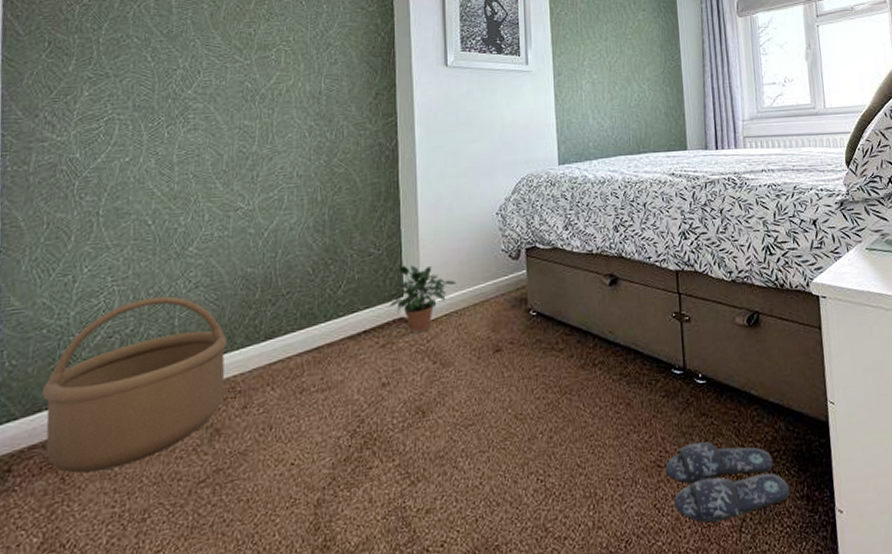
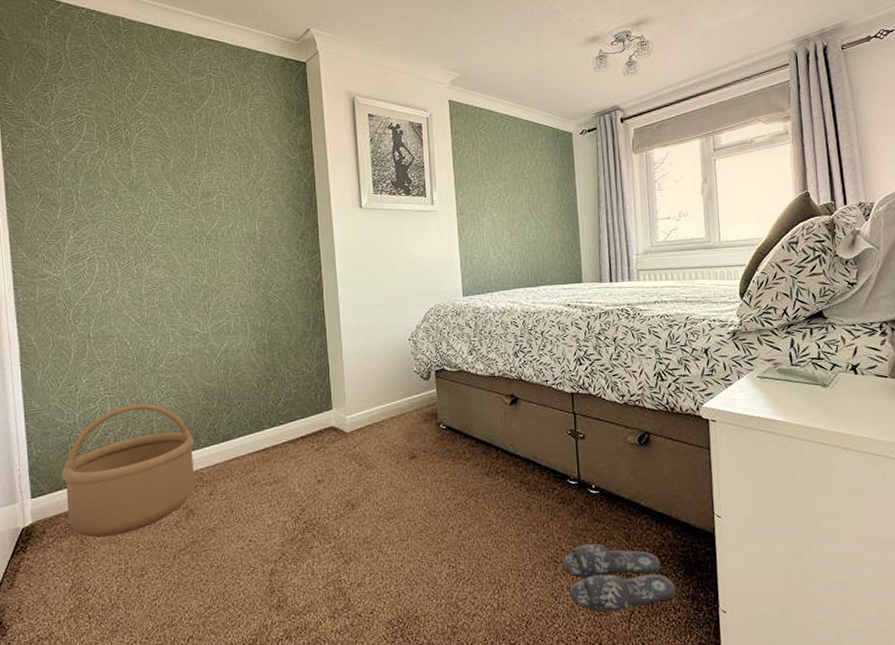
potted plant: present [387,265,456,334] -> none [318,383,376,440]

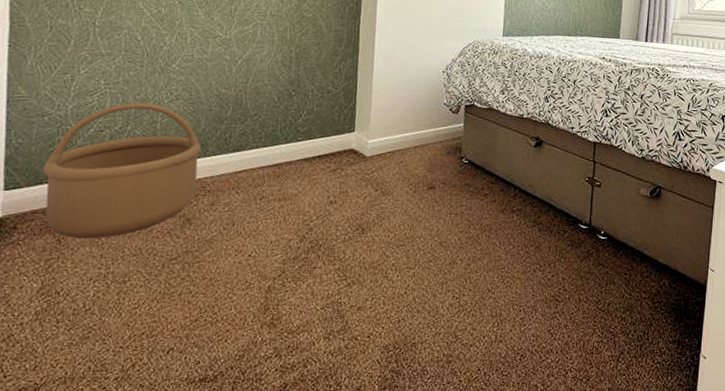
slippers: present [562,544,677,612] -> none [562,287,665,351]

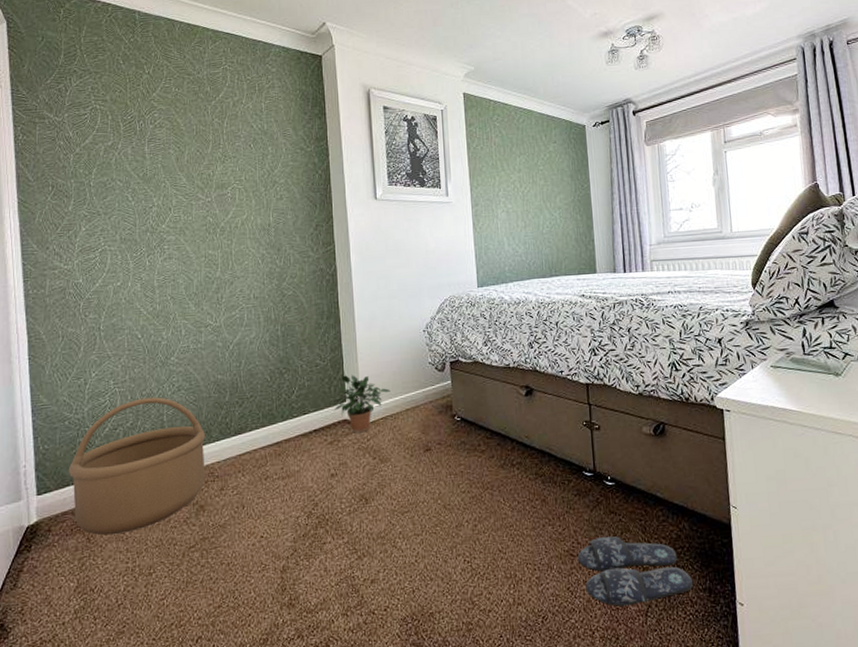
potted plant: none [340,105,402,164] -> present [332,375,391,433]
slippers: none [562,287,665,351] -> present [578,536,694,606]

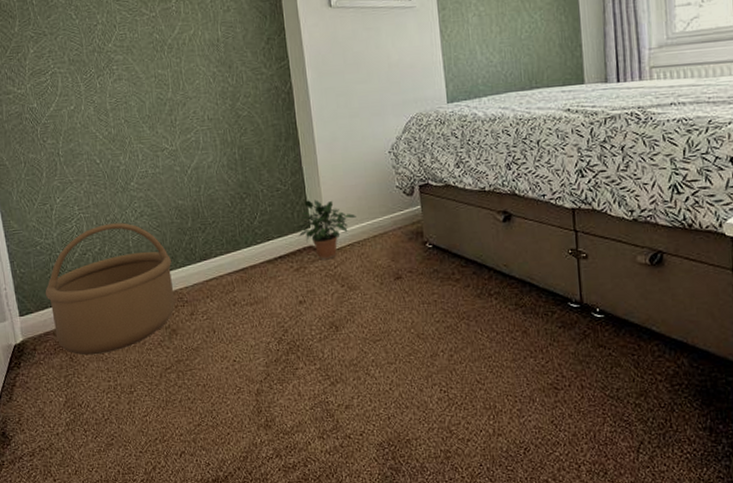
slippers: present [578,536,694,606] -> none [563,371,692,441]

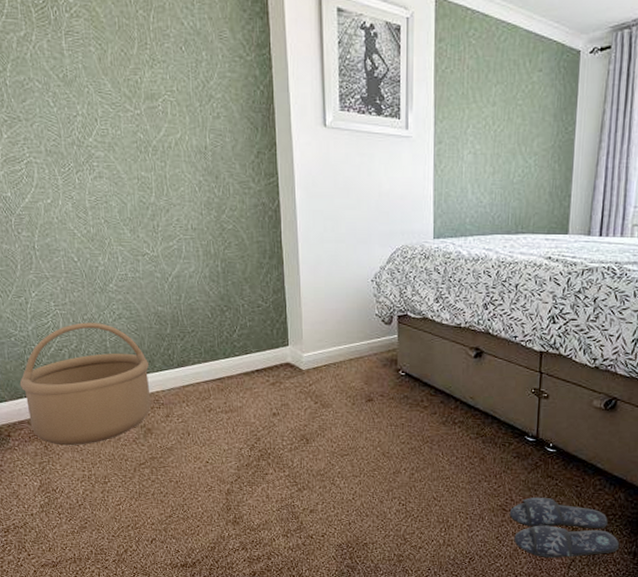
potted plant: present [296,200,356,260] -> none [274,319,334,377]
slippers: none [563,371,692,441] -> present [510,497,620,558]

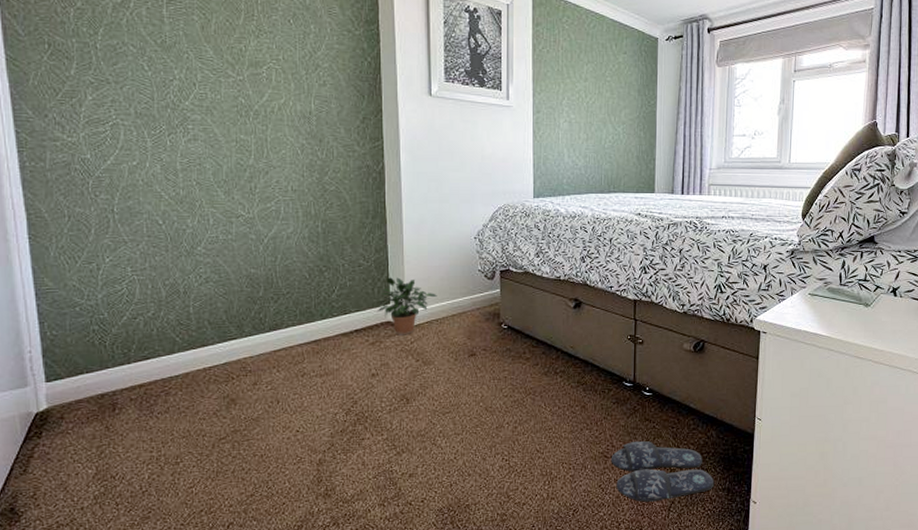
basket: present [19,322,151,446] -> none [81,288,238,425]
potted plant: none [274,319,334,377] -> present [375,277,437,335]

